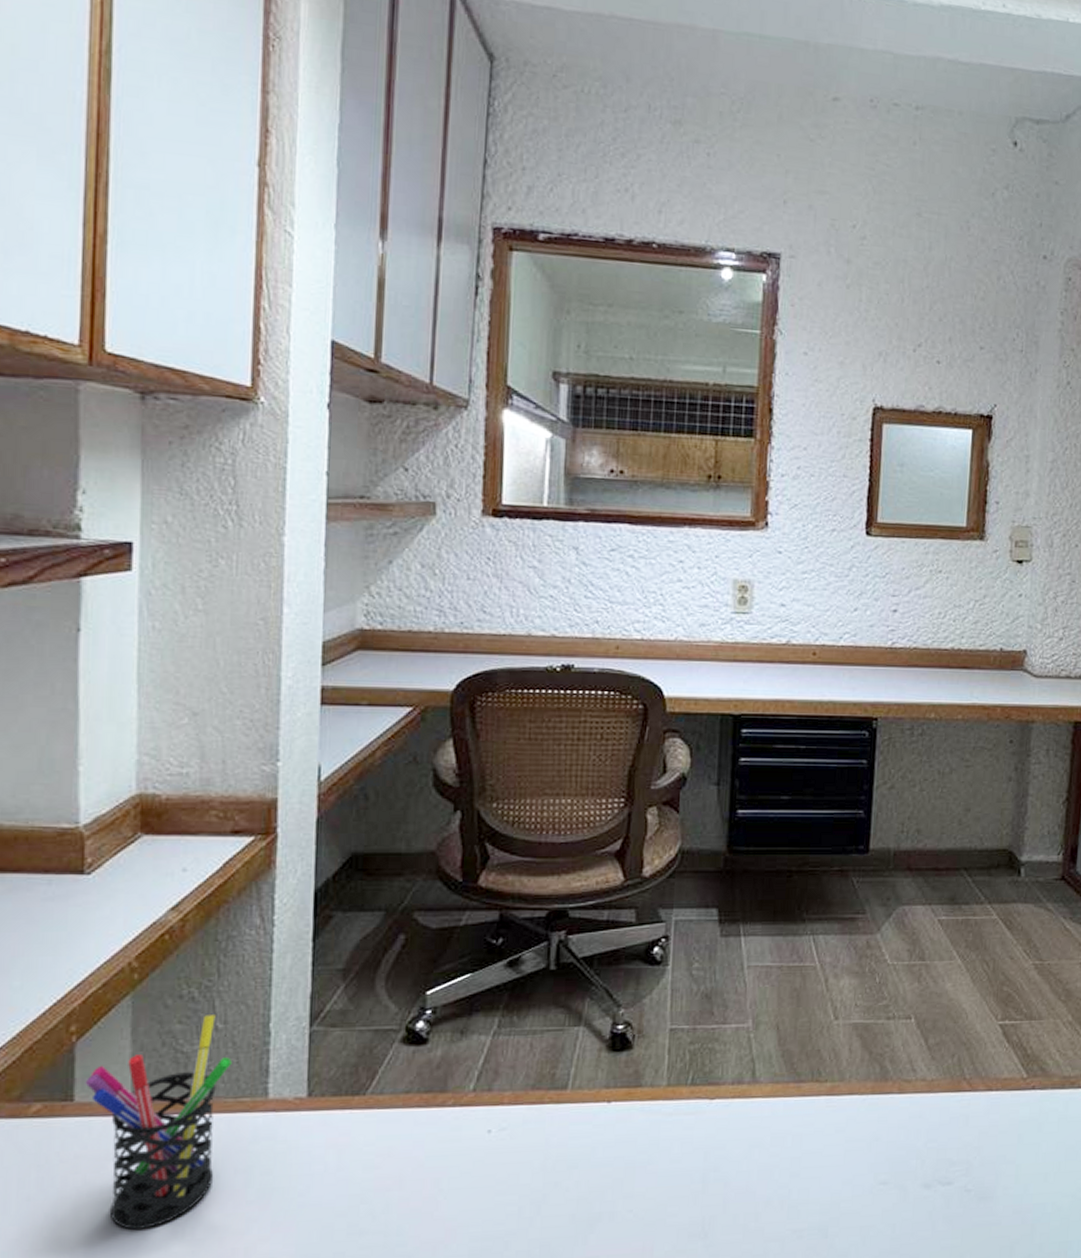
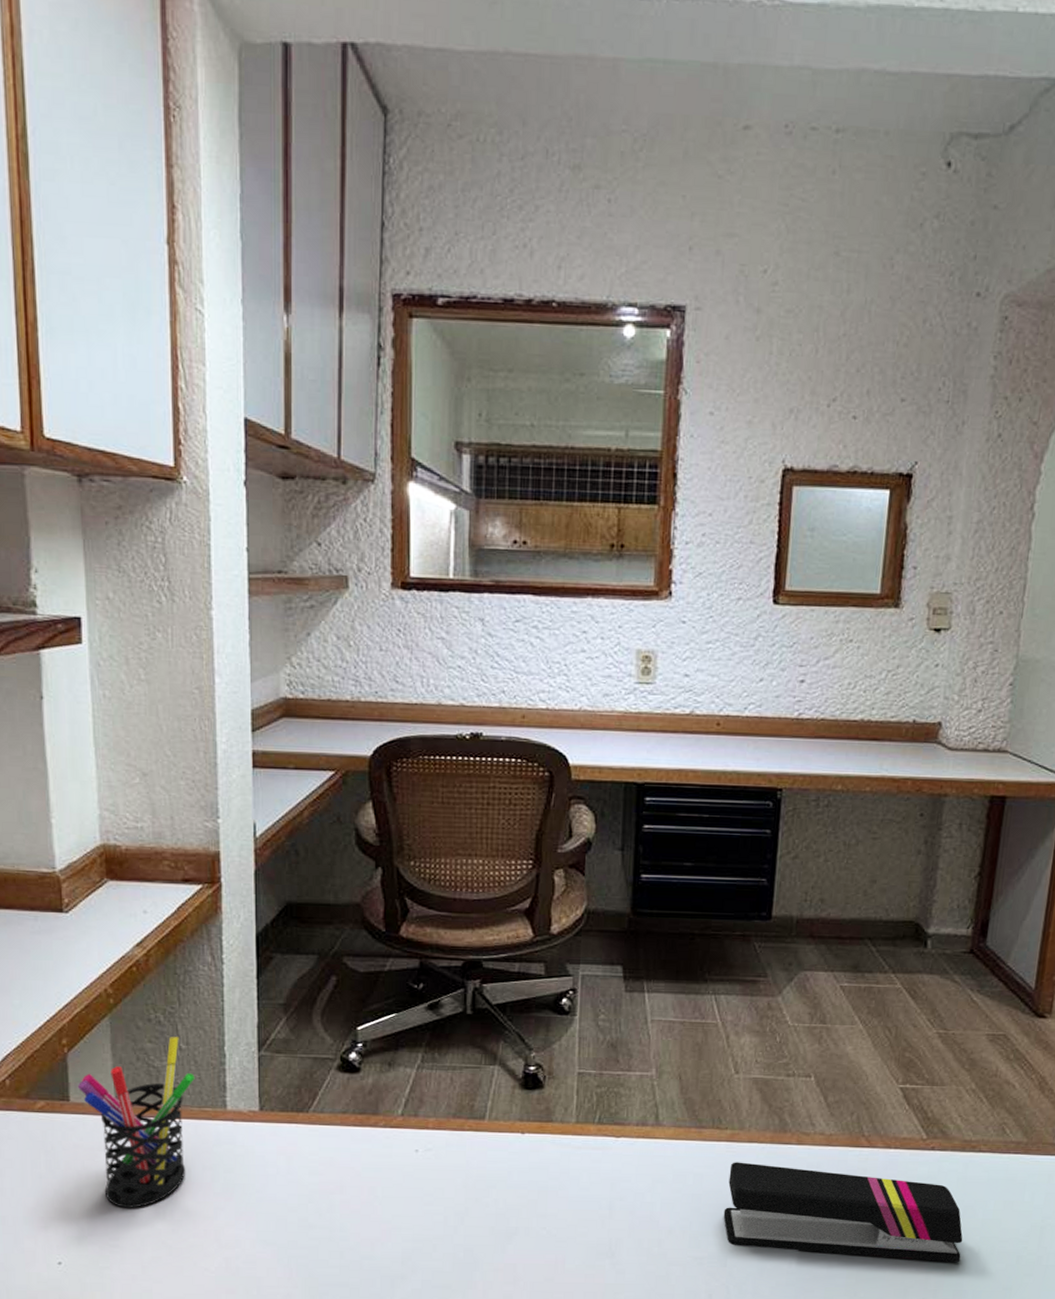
stapler: none [823,1117,1066,1213] -> present [723,1162,963,1263]

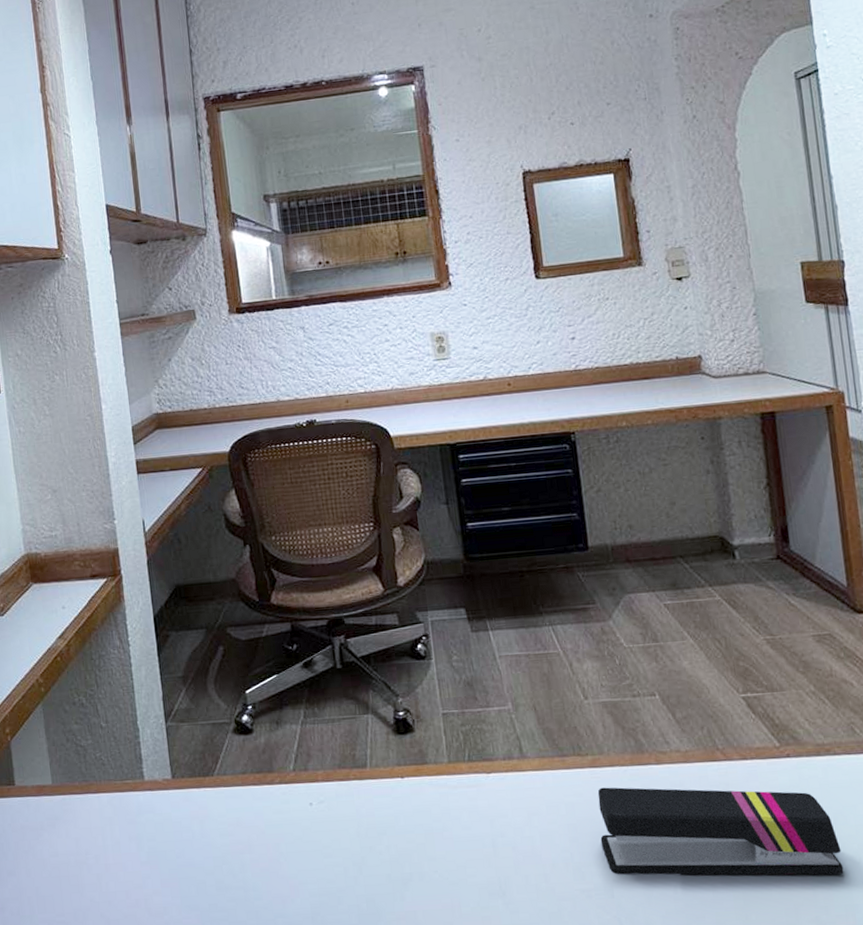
pen holder: present [77,1037,195,1208] -> none [20,716,116,884]

